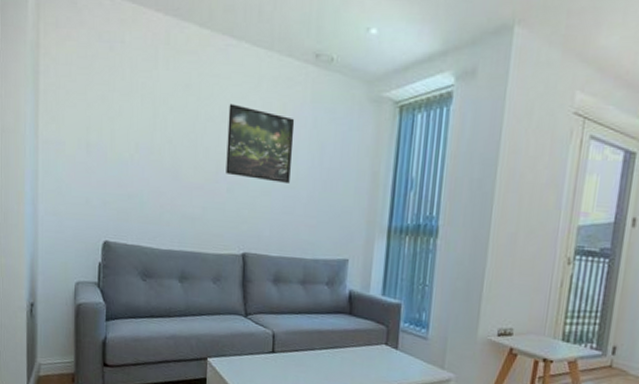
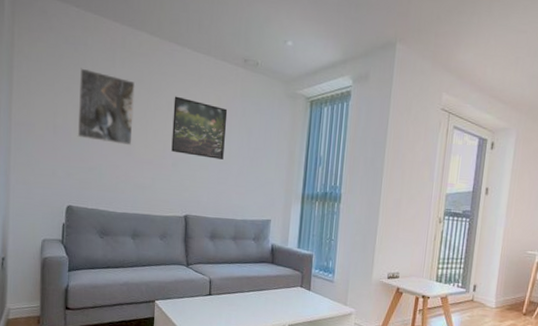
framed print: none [114,71,183,167] -> present [77,68,136,146]

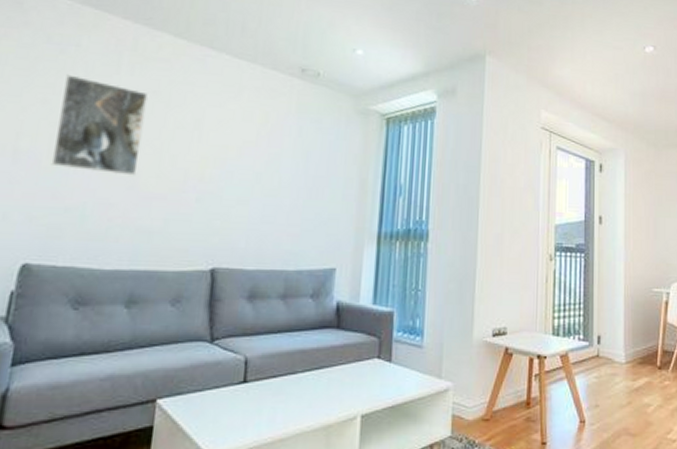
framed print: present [171,96,228,160] -> none [195,111,278,191]

